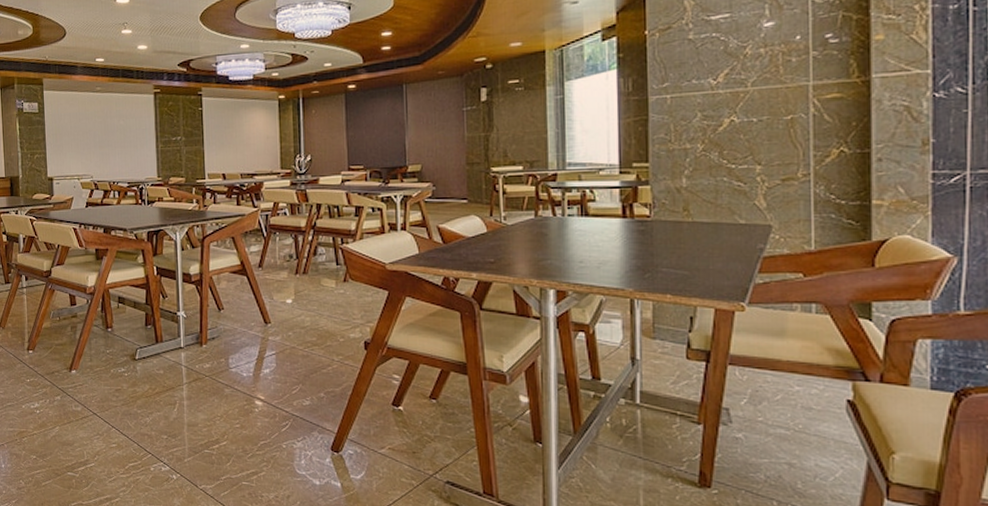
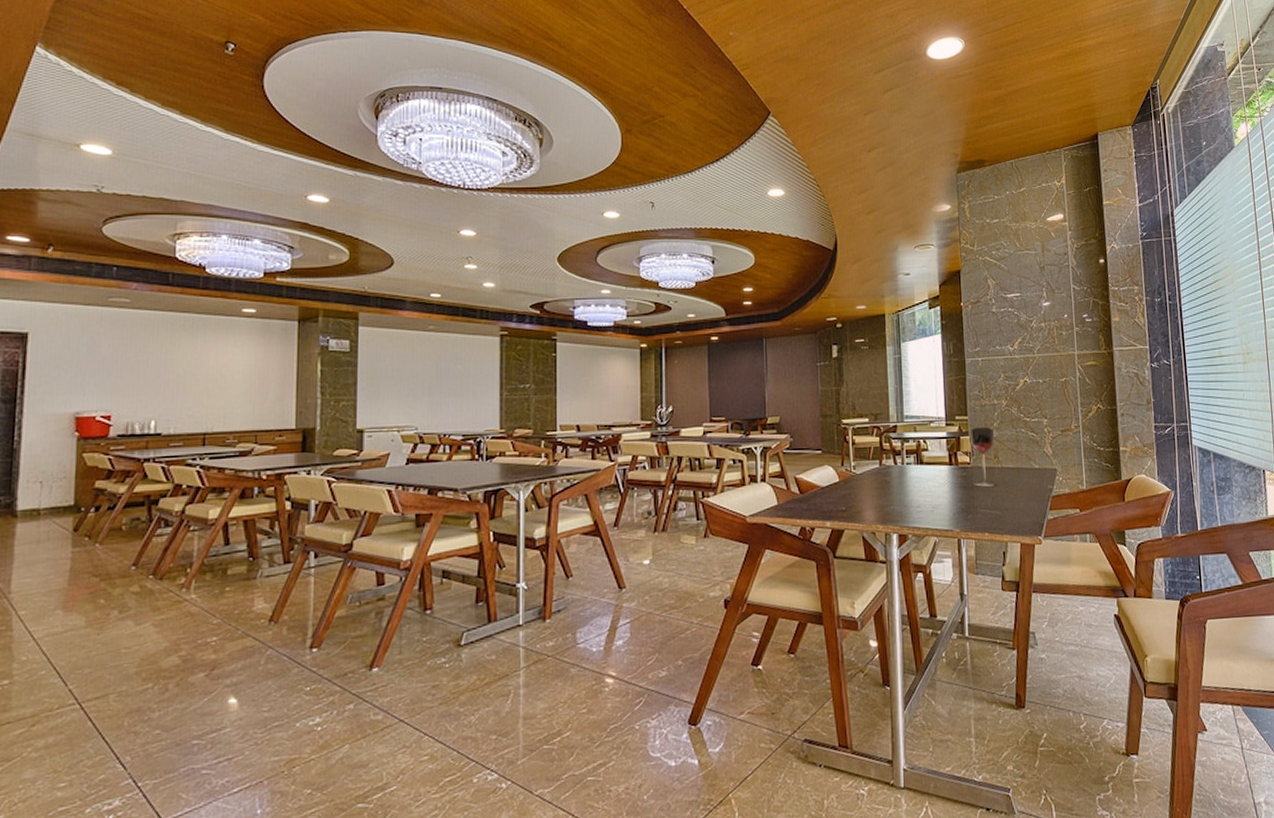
wineglass: none [650,175,685,243] -> present [969,426,997,487]

